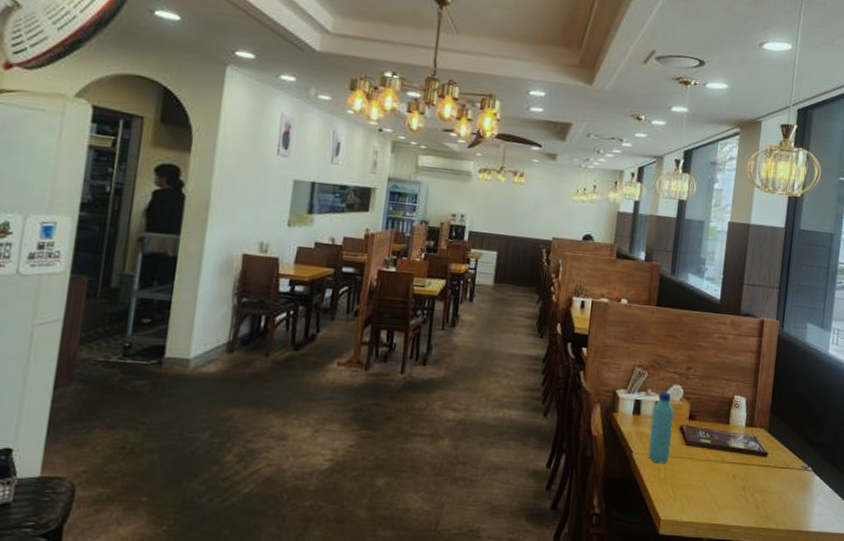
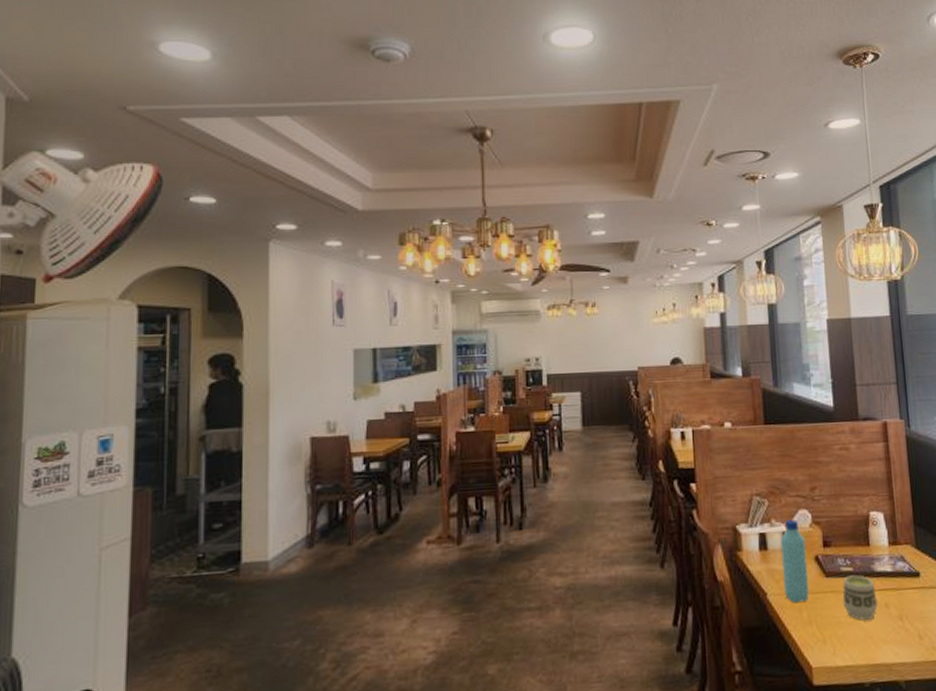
cup: none [697,447,727,486] -> present [842,575,878,621]

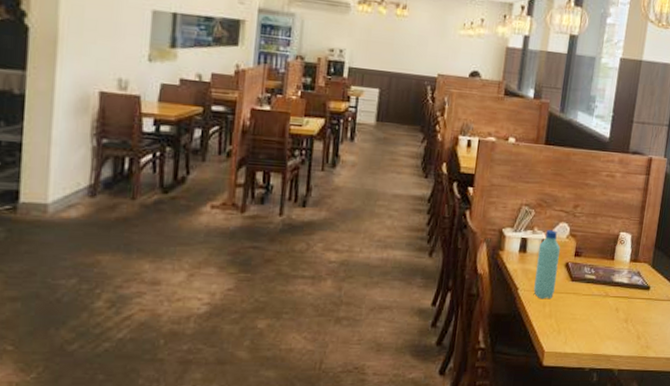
cup: present [842,575,878,621] -> none [581,282,611,319]

